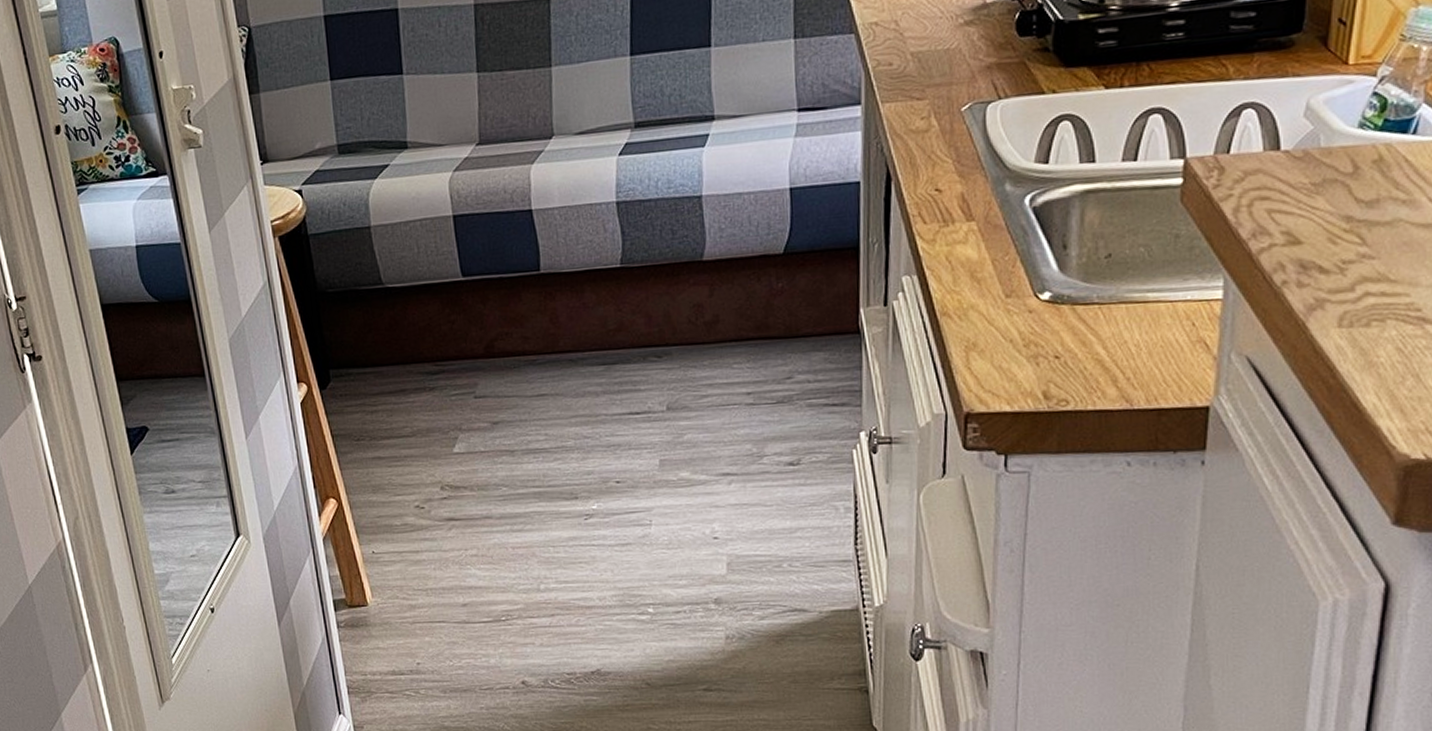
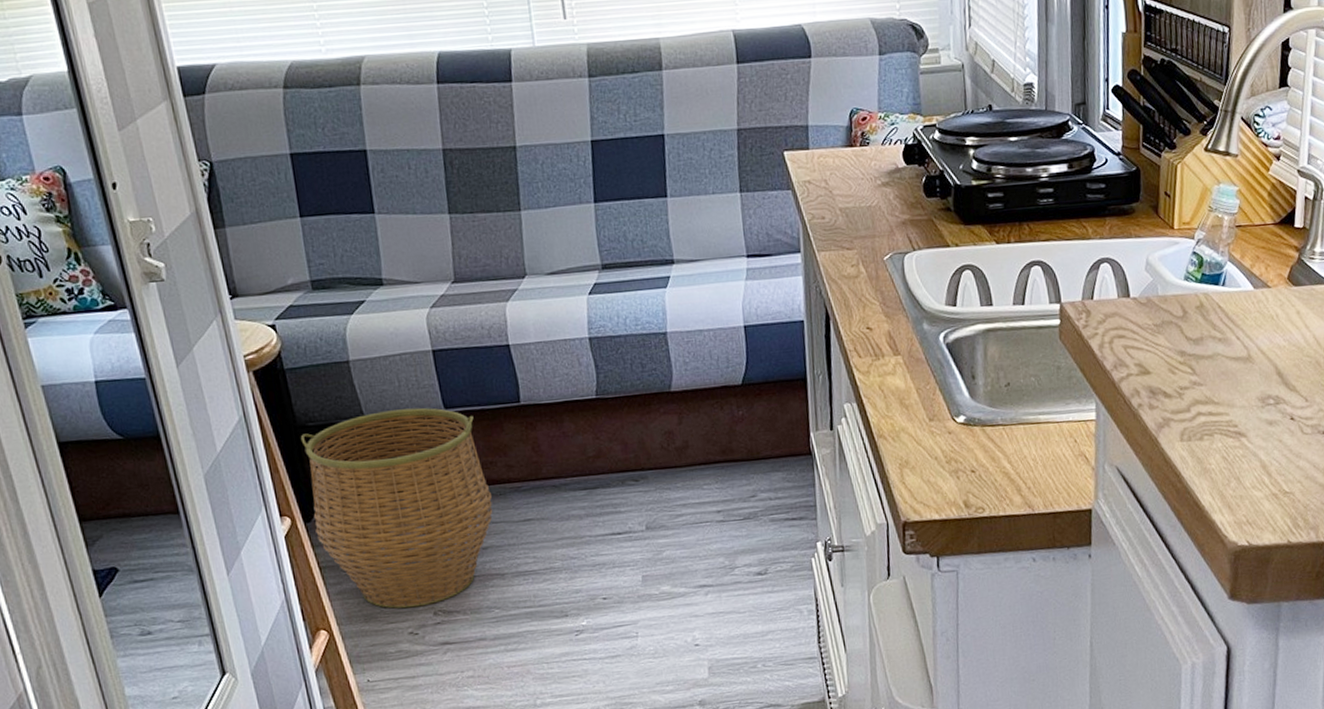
basket: none [320,275,506,481] -> present [300,407,493,609]

